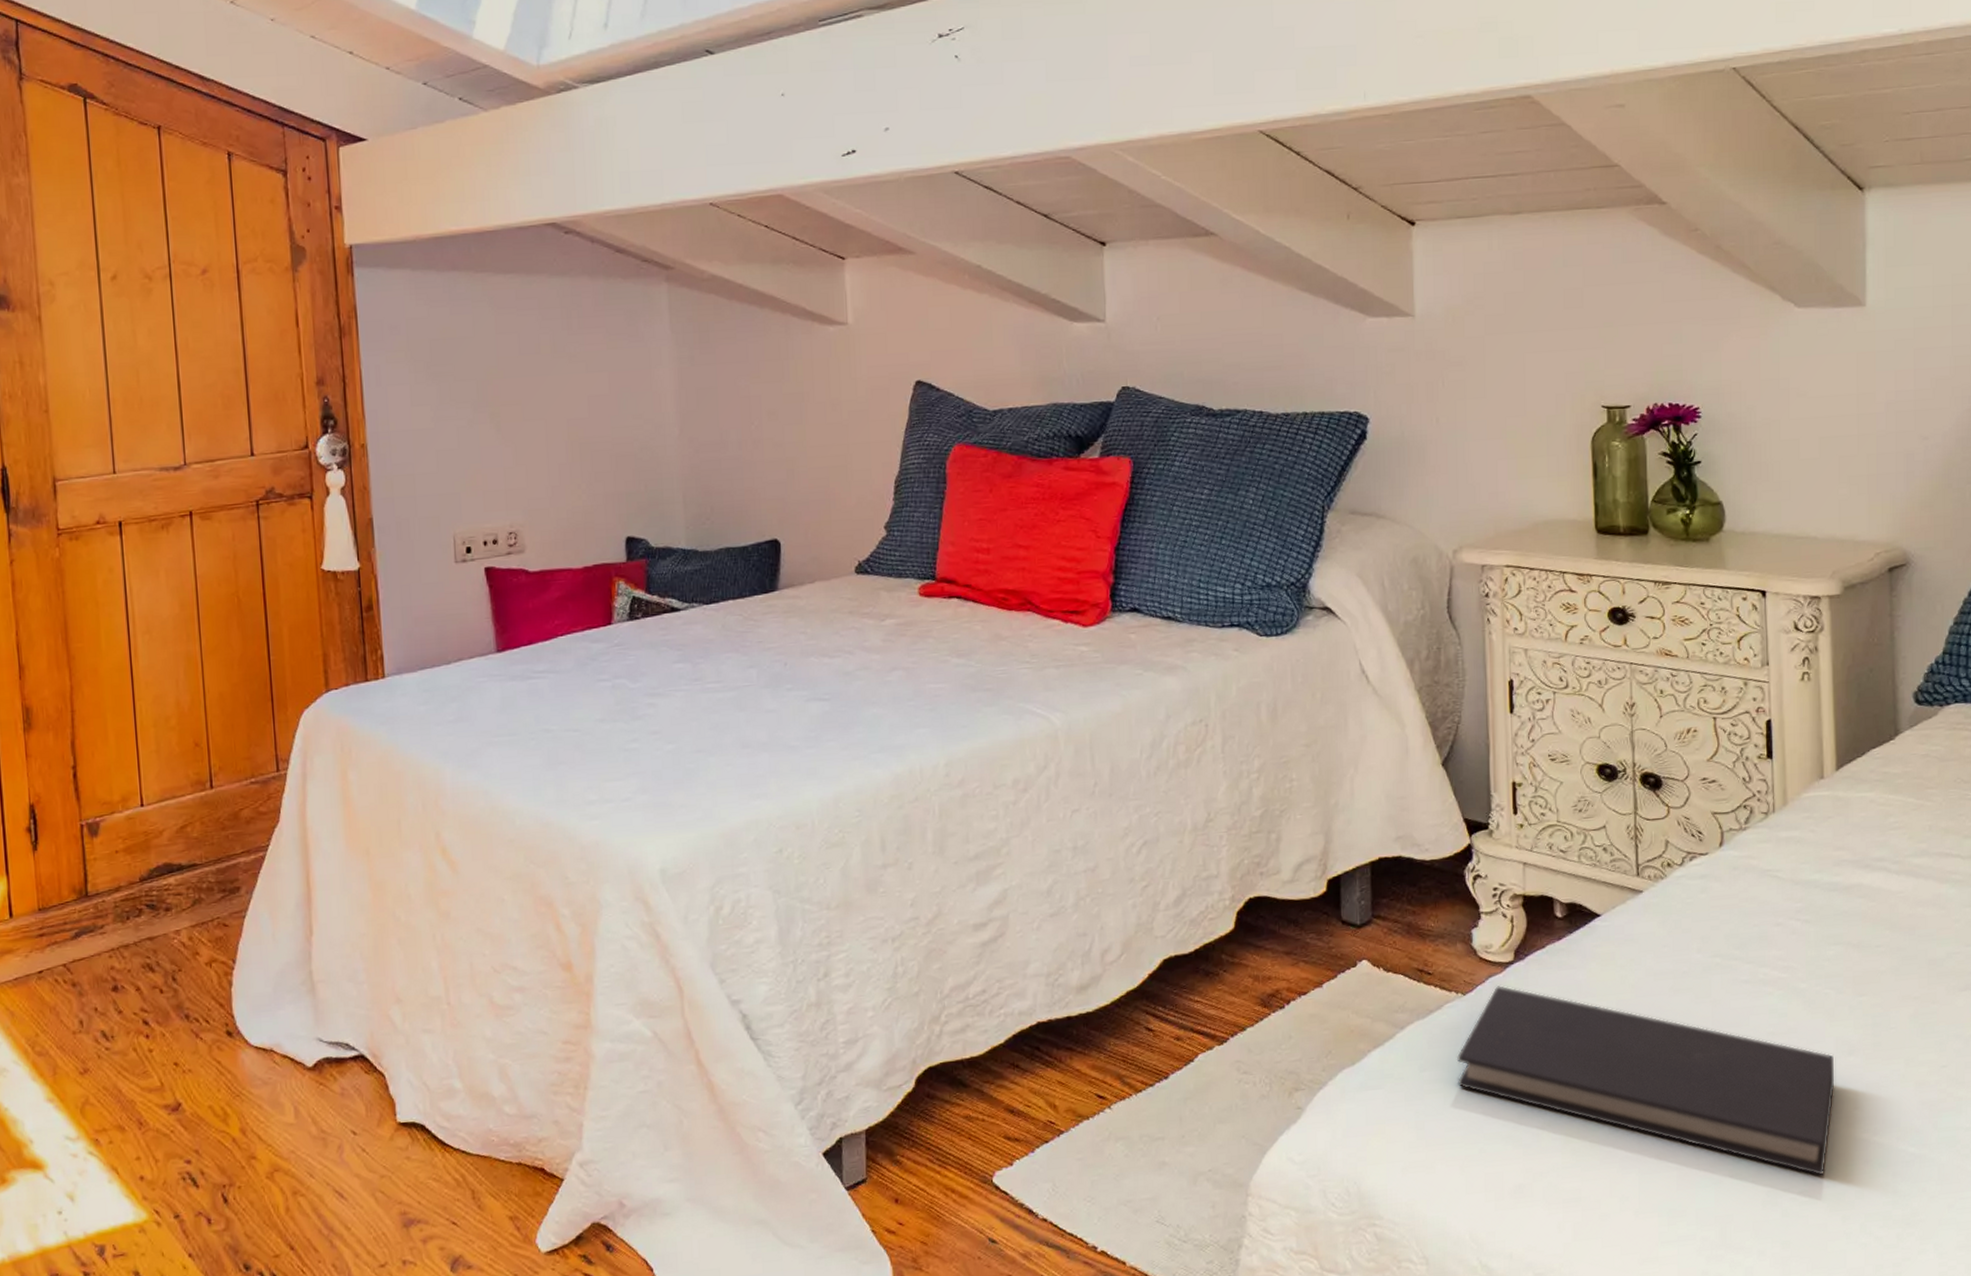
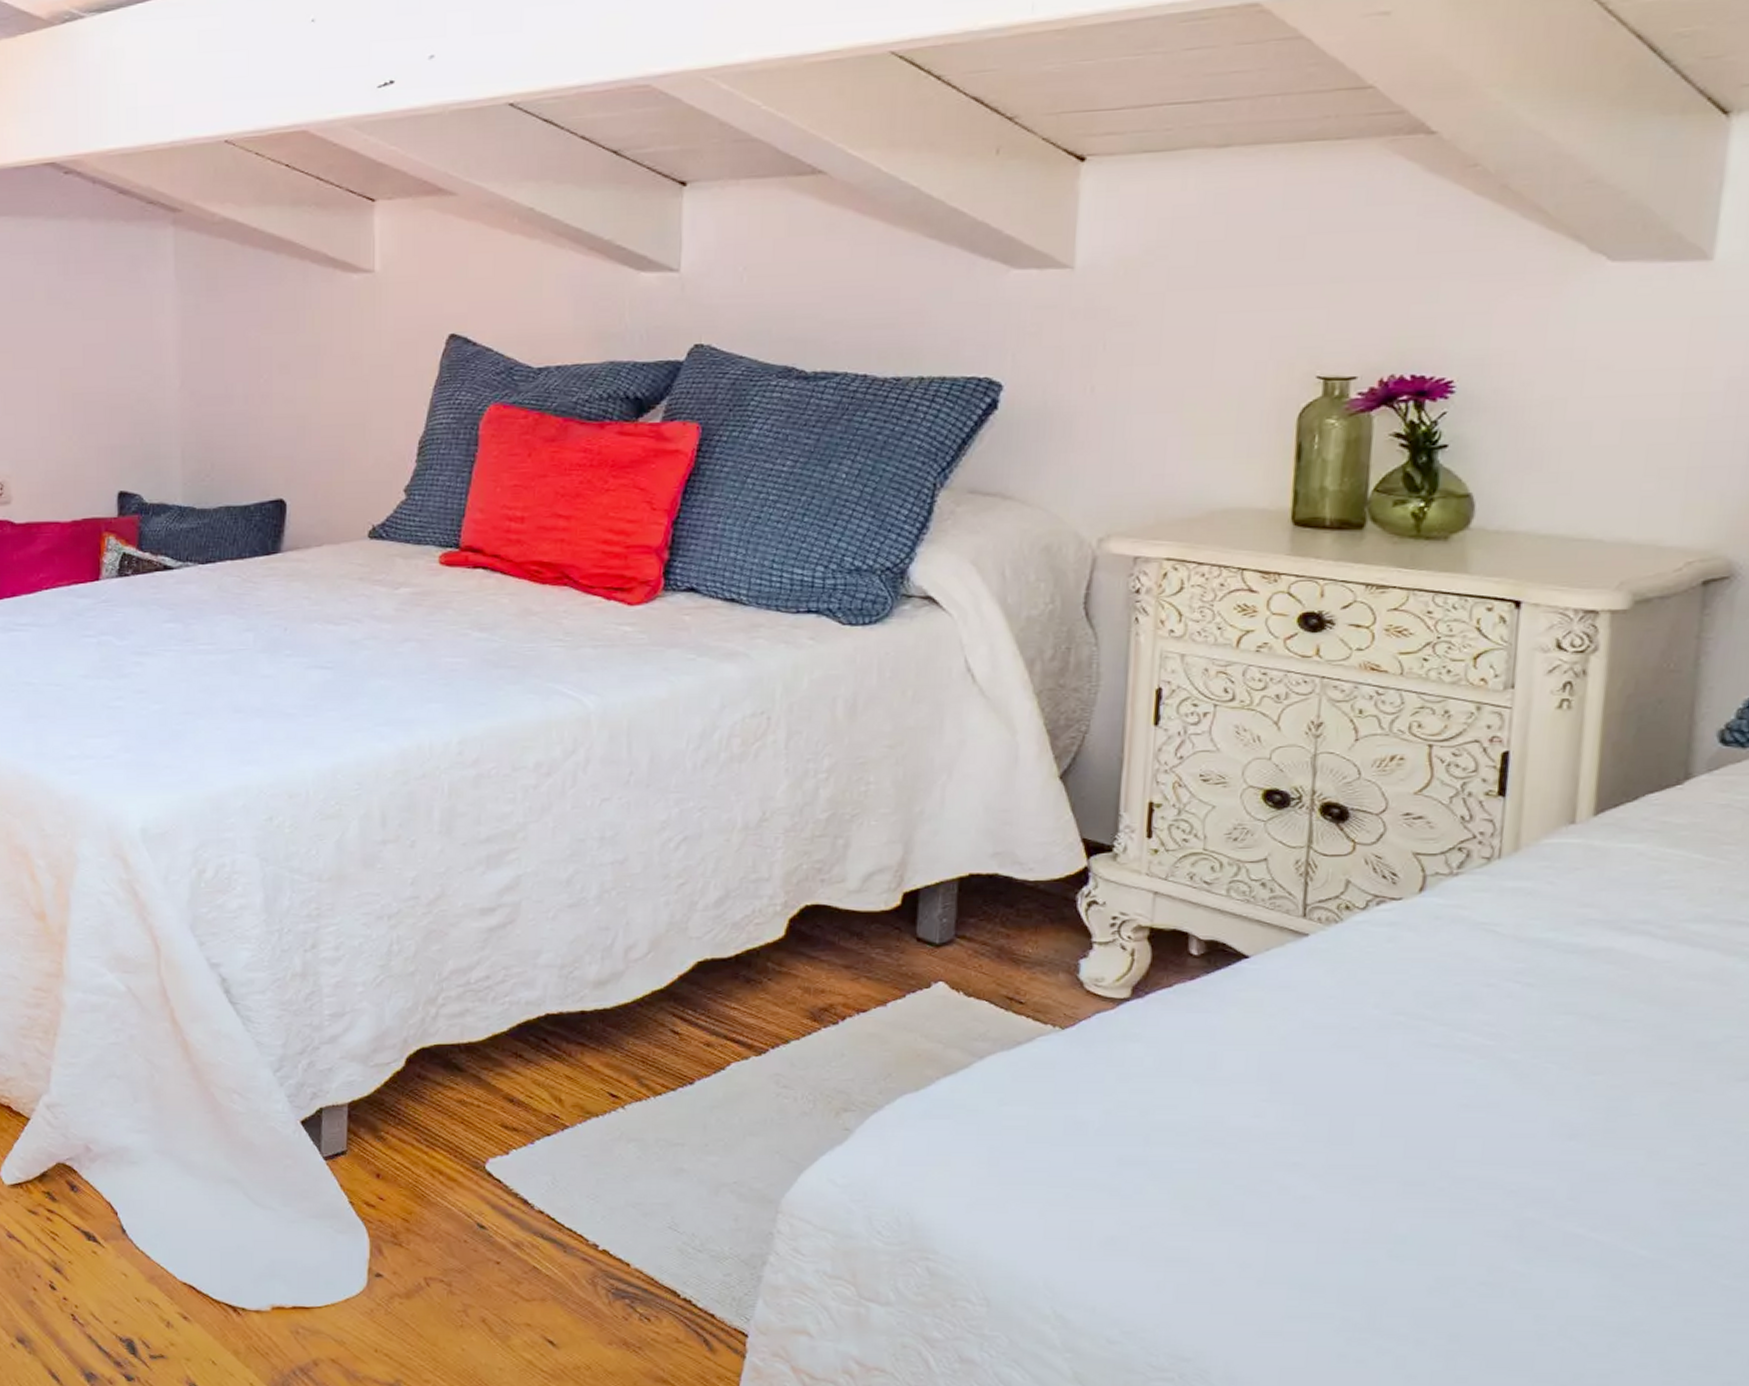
diary: present [1457,986,1835,1176] -> none [1045,1023,1547,1268]

